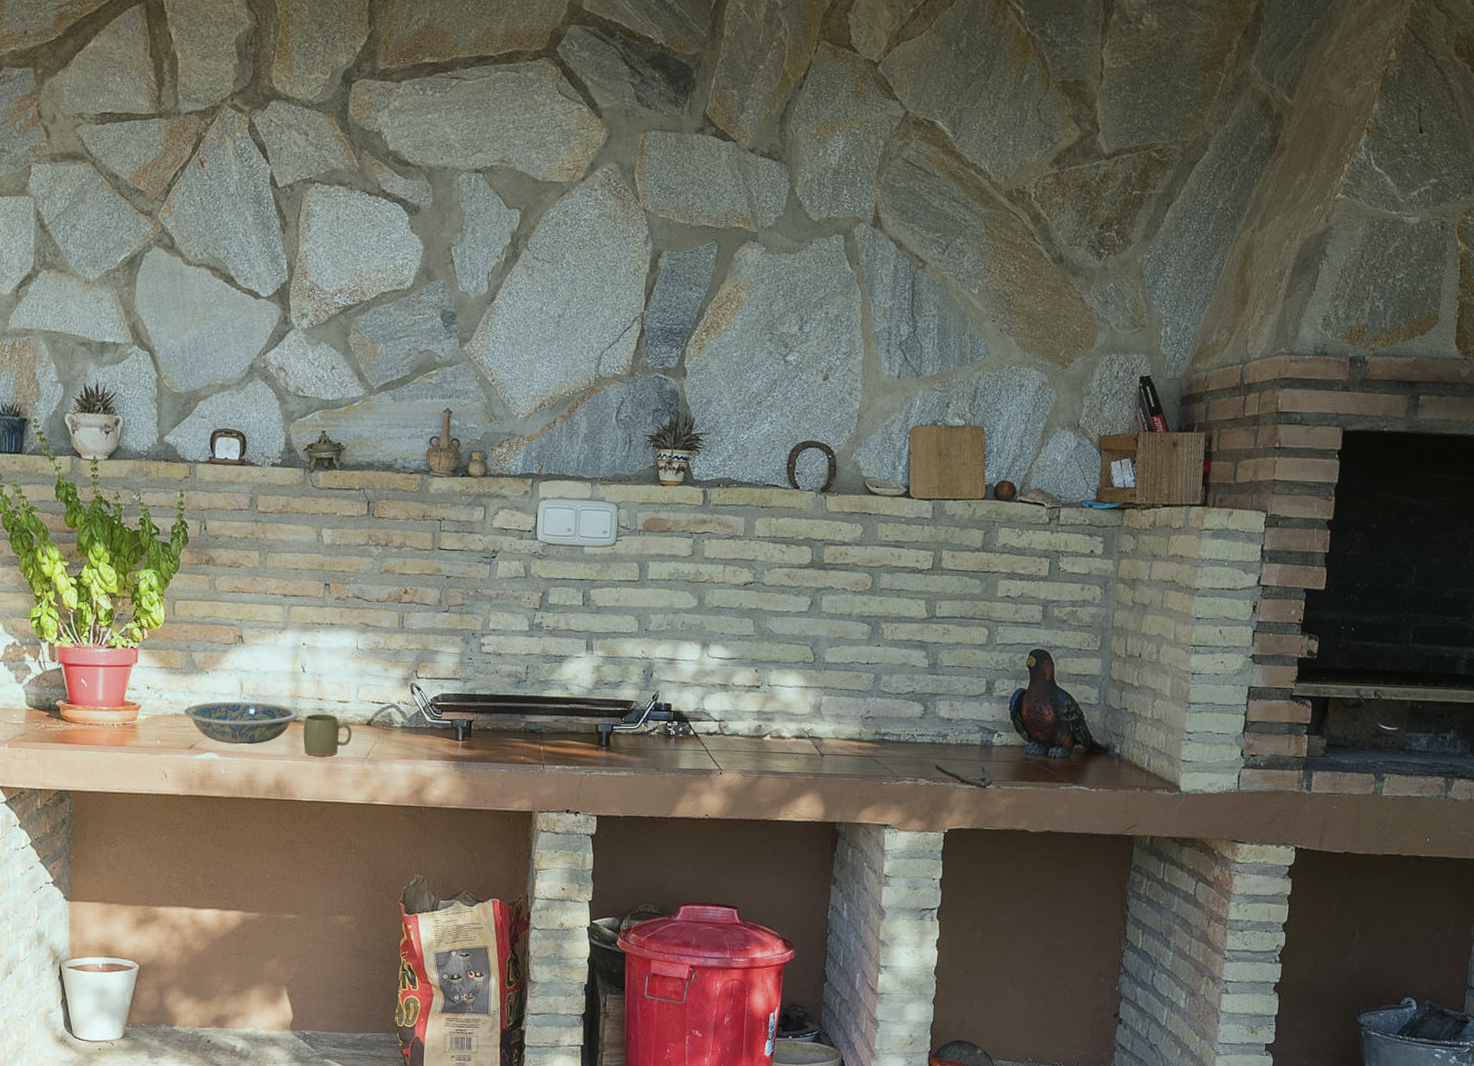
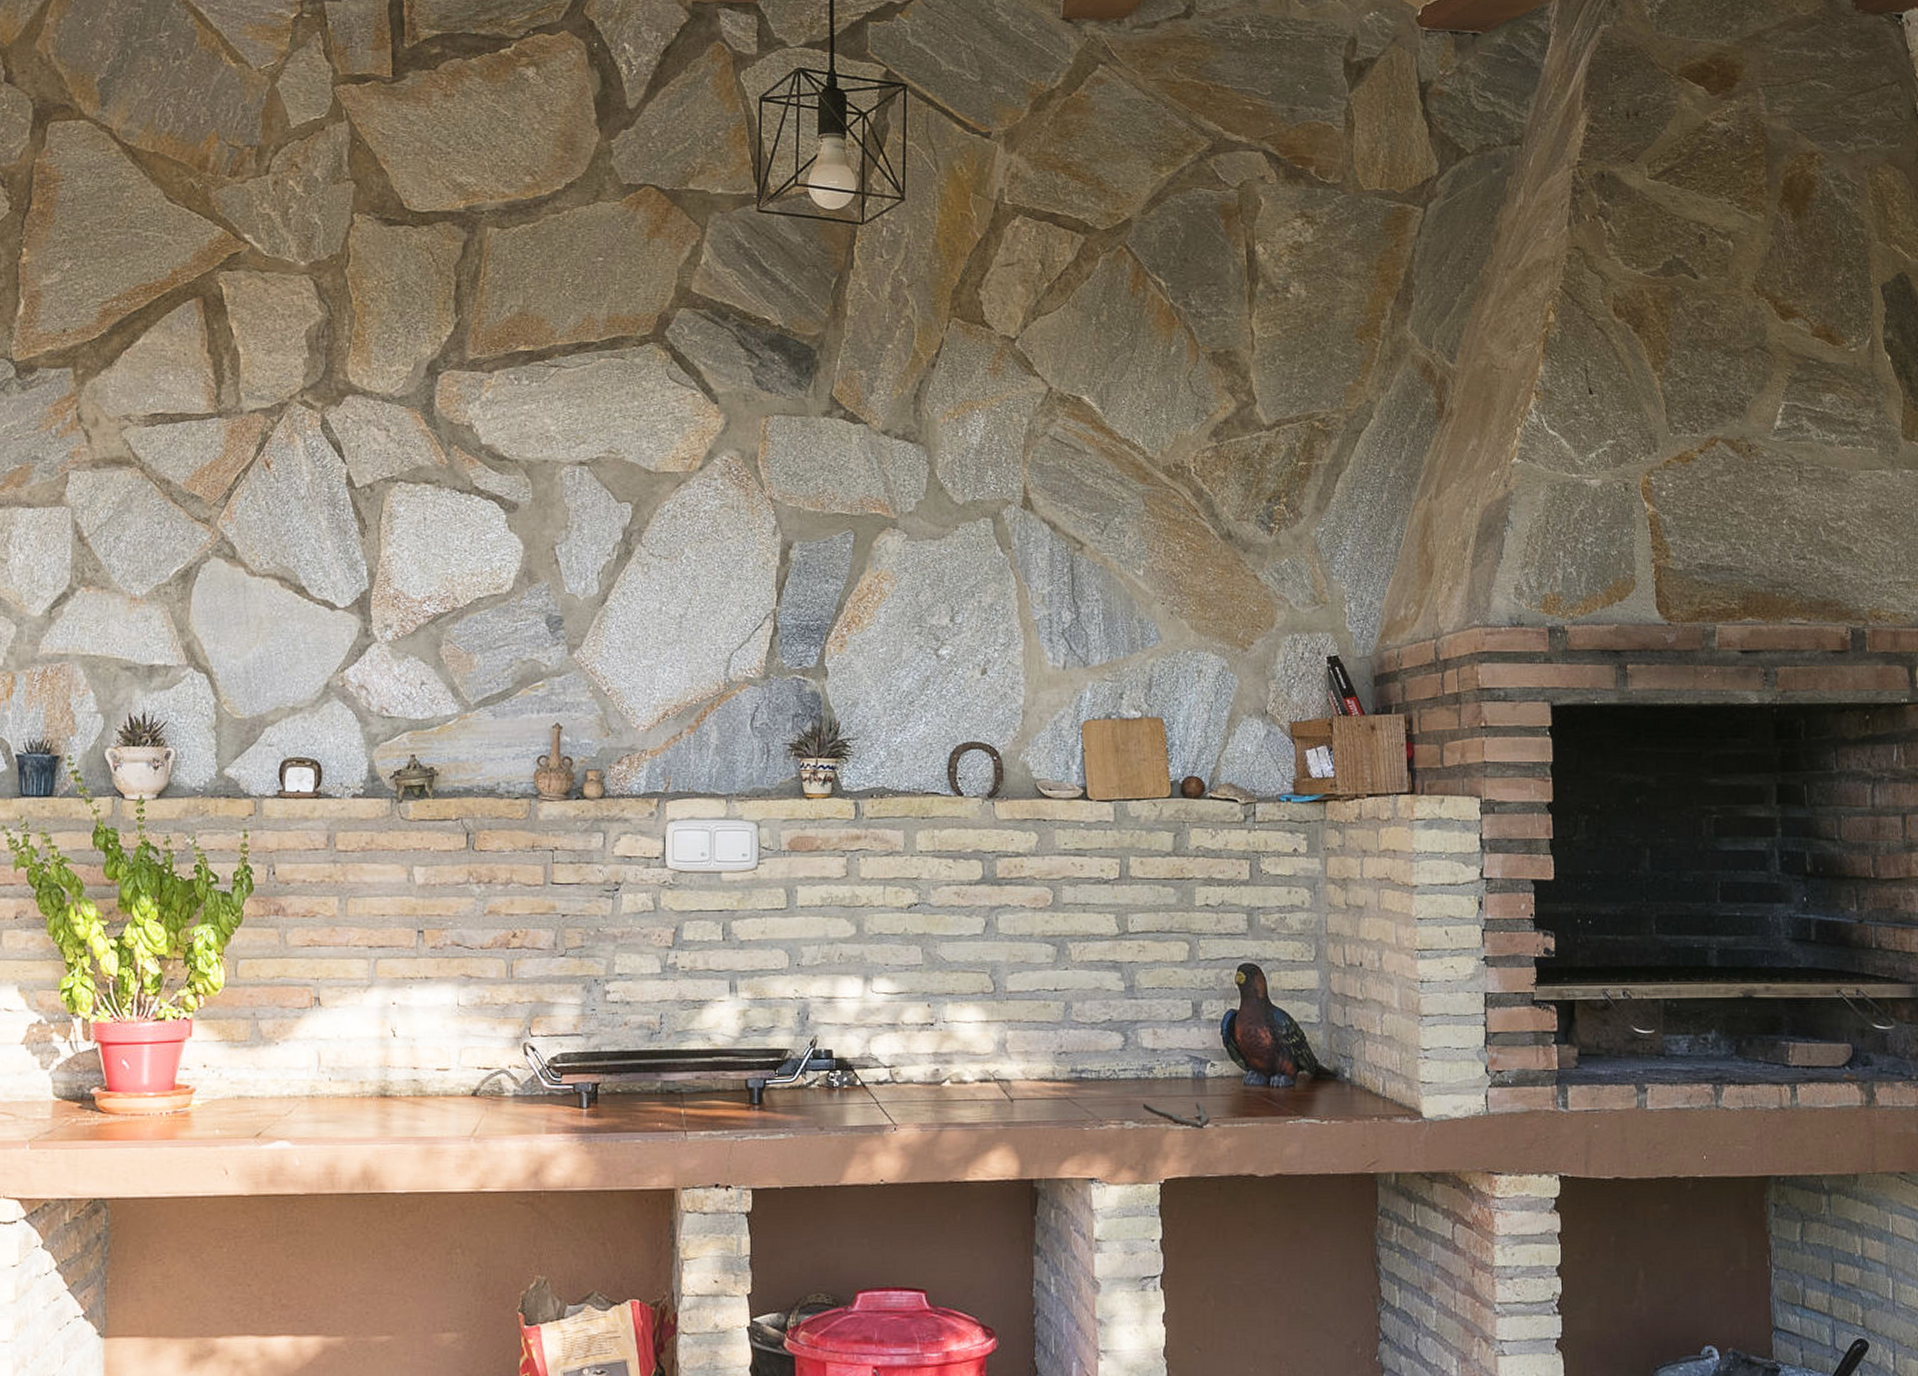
ceramic bowl: present [184,701,300,745] -> none [249,1076,390,1129]
mug: present [303,714,352,756] -> none [395,1086,454,1137]

